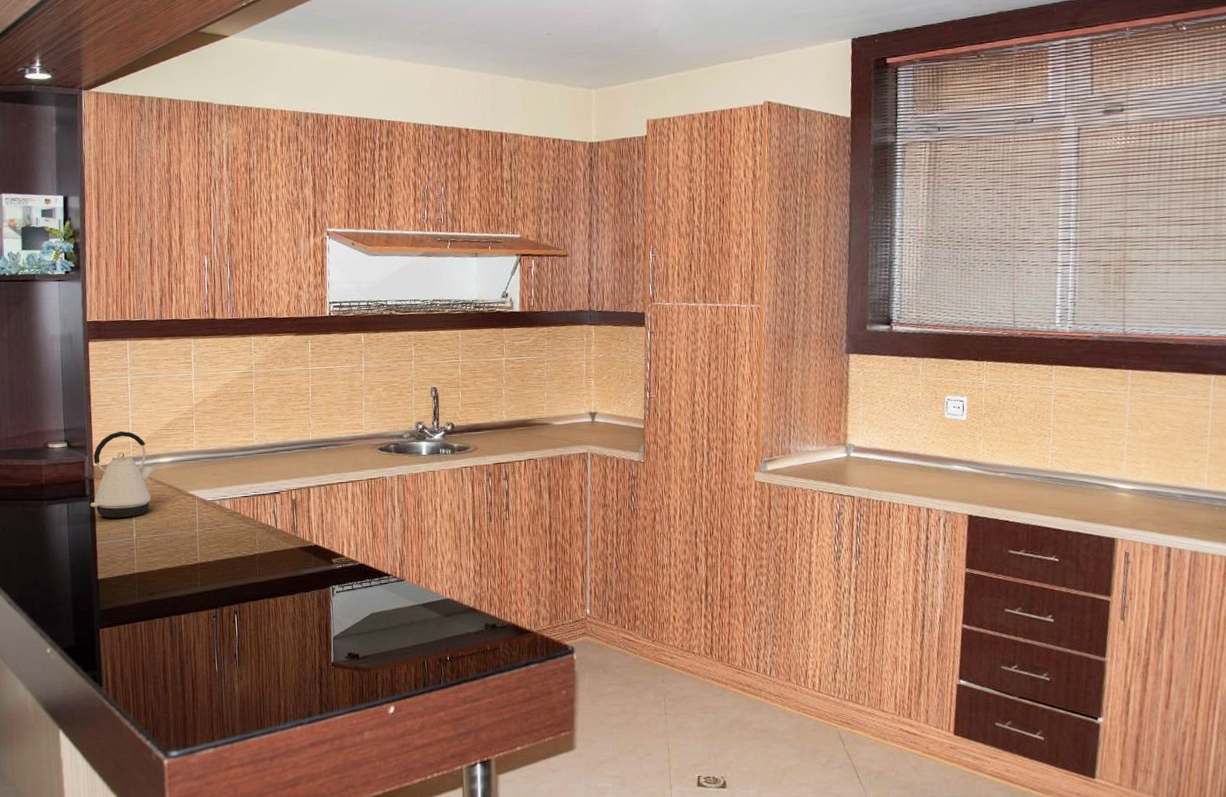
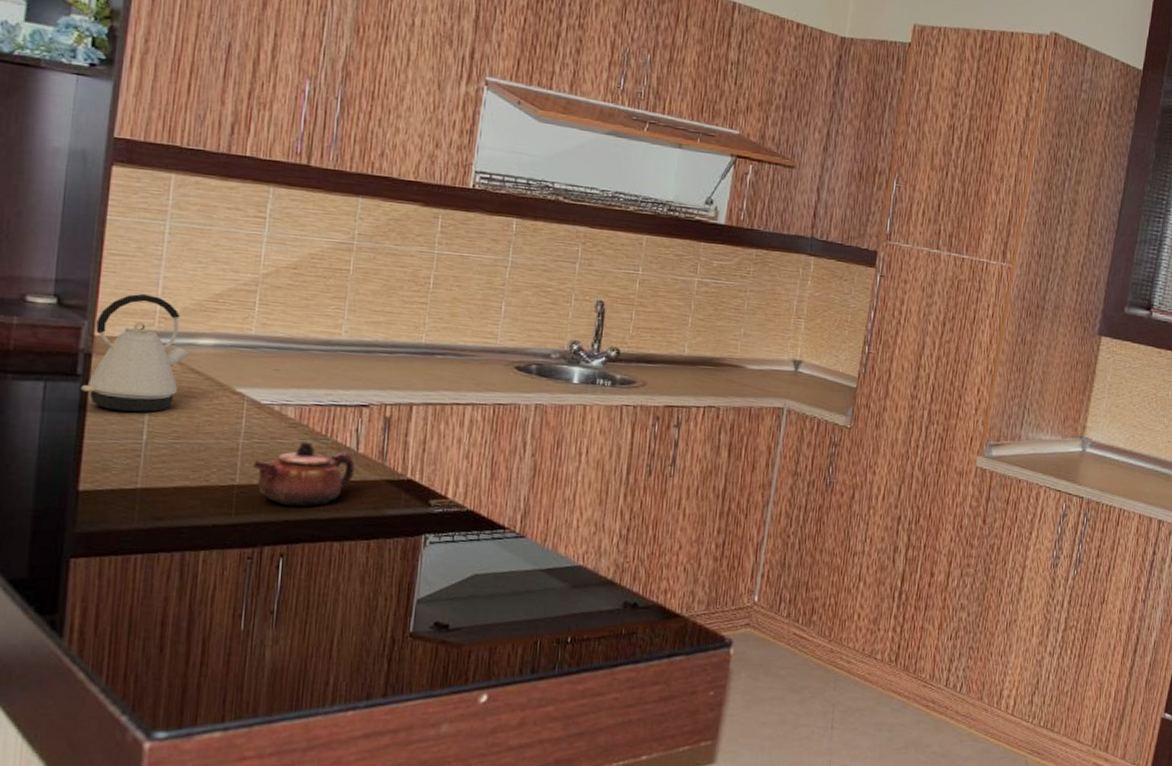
teapot: none [208,525,277,575] -> present [253,442,355,507]

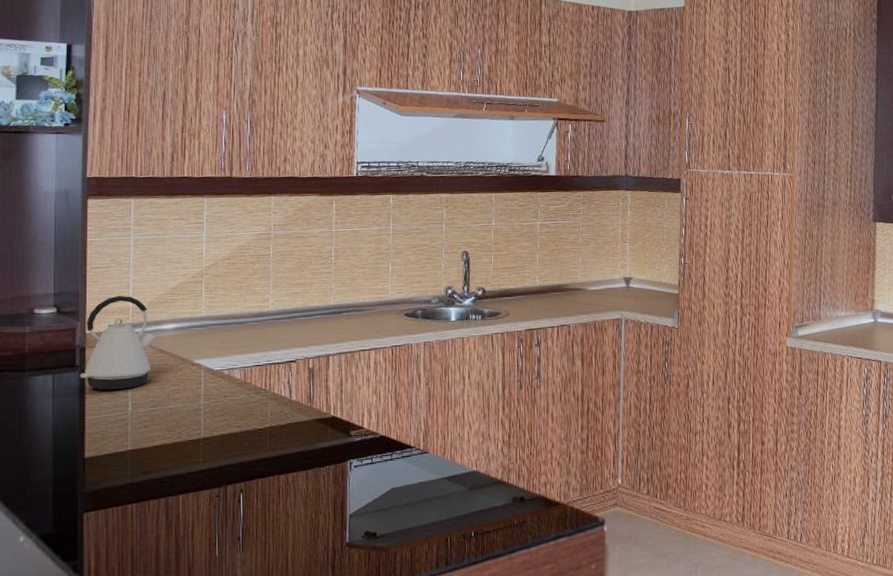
teapot: present [253,442,355,507] -> none [213,396,290,450]

